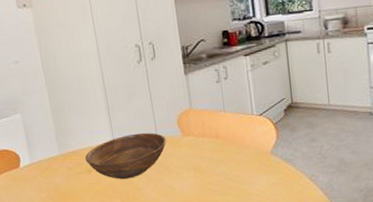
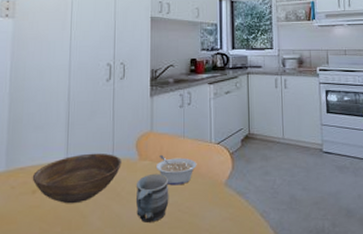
mug: none [183,147,217,192] -> present [135,173,169,224]
legume: none [199,129,241,158] -> present [155,154,197,186]

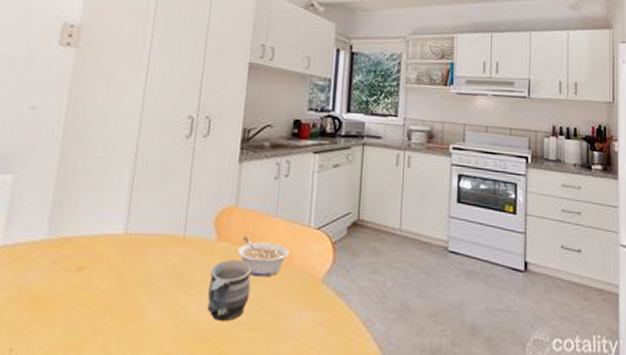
bowl: present [32,153,122,204] -> none [79,226,195,289]

